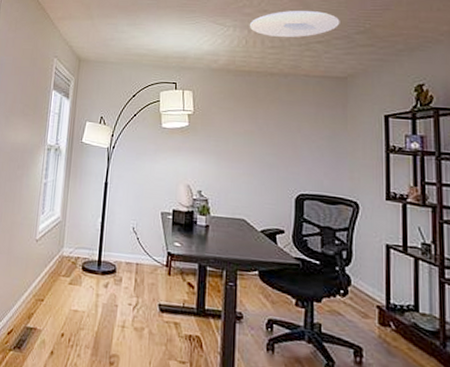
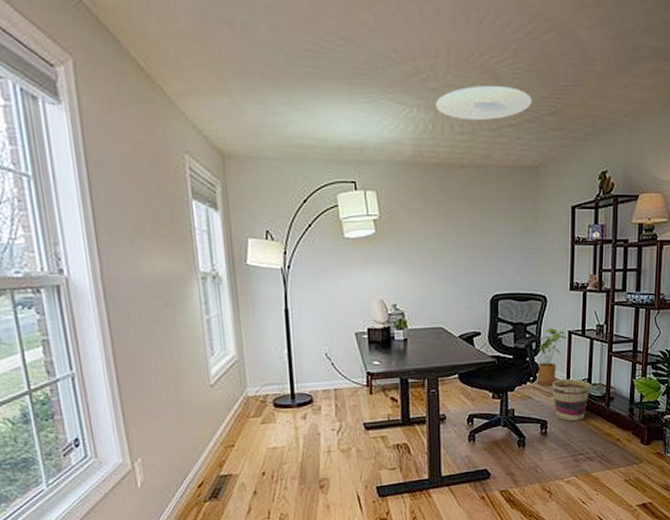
house plant: none [348,238,385,305] -> present [537,328,567,386]
basket: none [368,299,418,358] -> present [552,378,590,422]

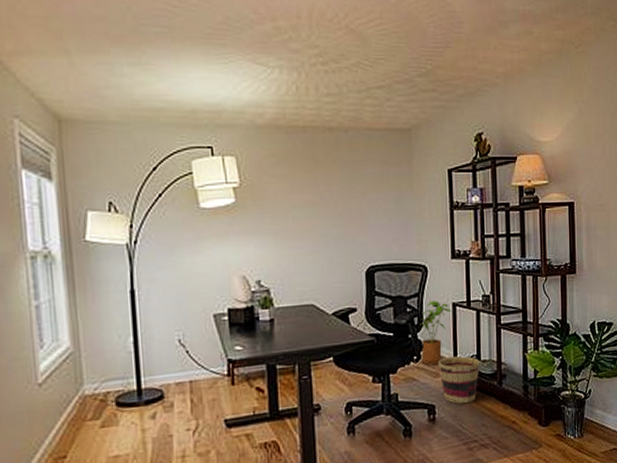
ceiling light: present [435,86,532,120] -> none [298,47,401,81]

